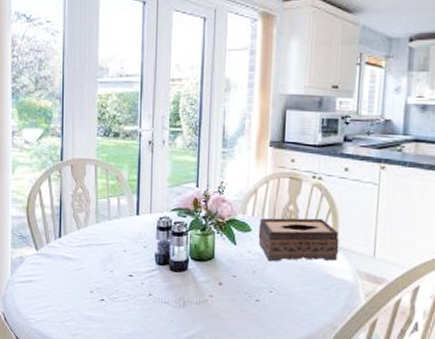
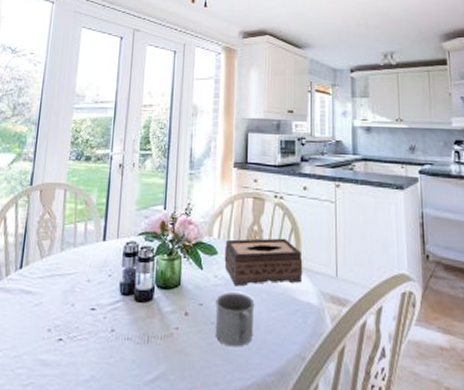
mug: none [248,267,288,315] -> present [215,292,255,347]

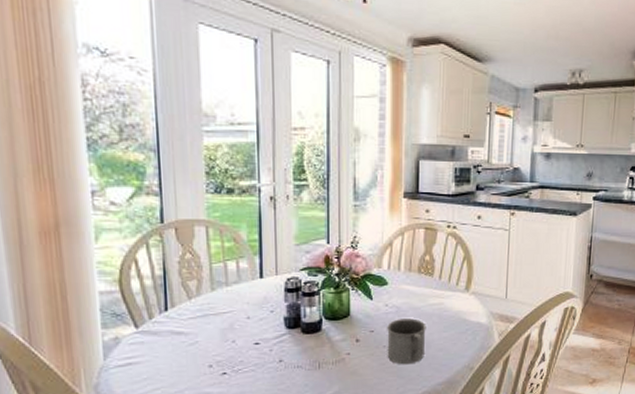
tissue box: present [224,238,303,287] -> none [395,266,474,313]

